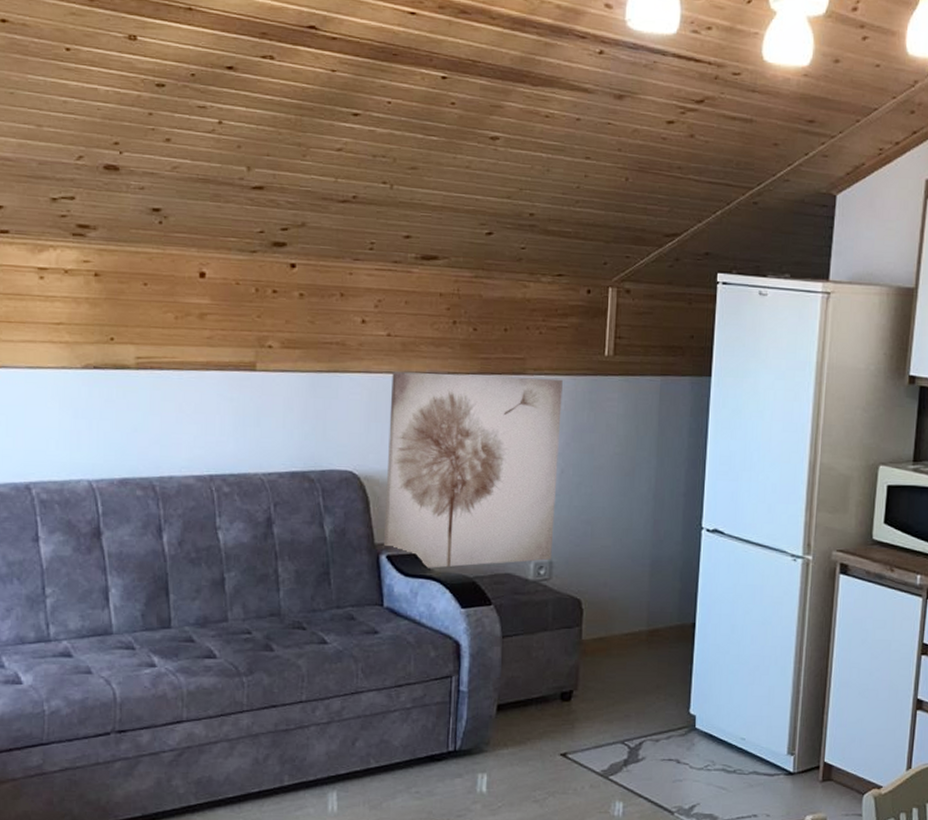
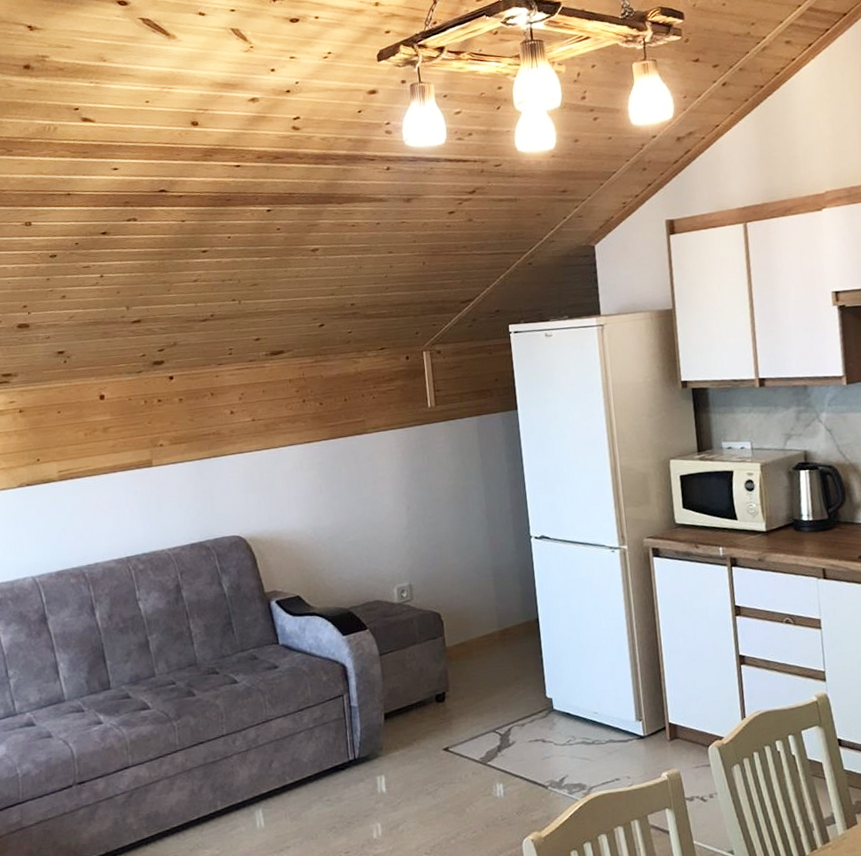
wall art: present [383,372,563,568] -> none [260,432,411,606]

